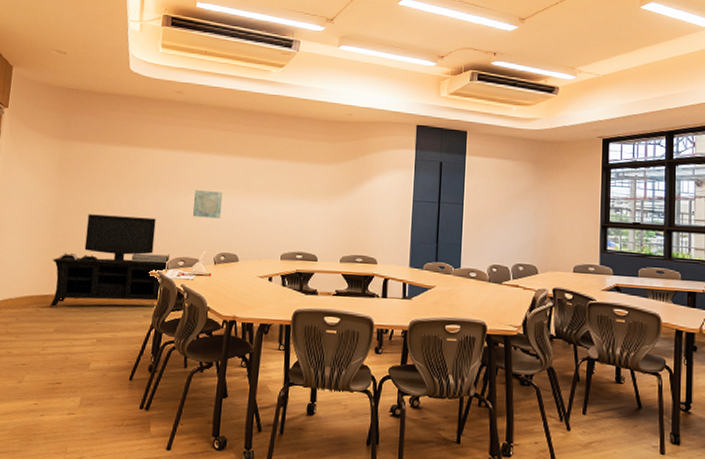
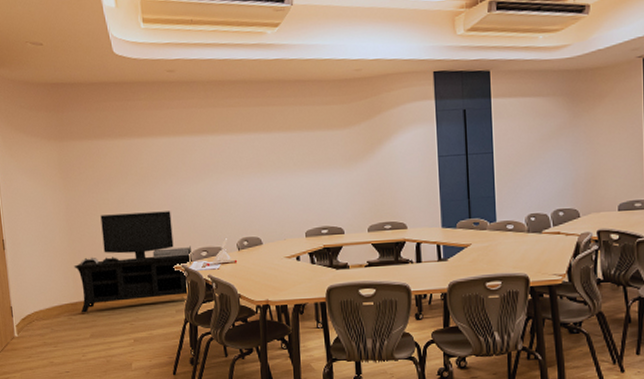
wall art: present [193,189,223,219] -> none [205,174,237,204]

